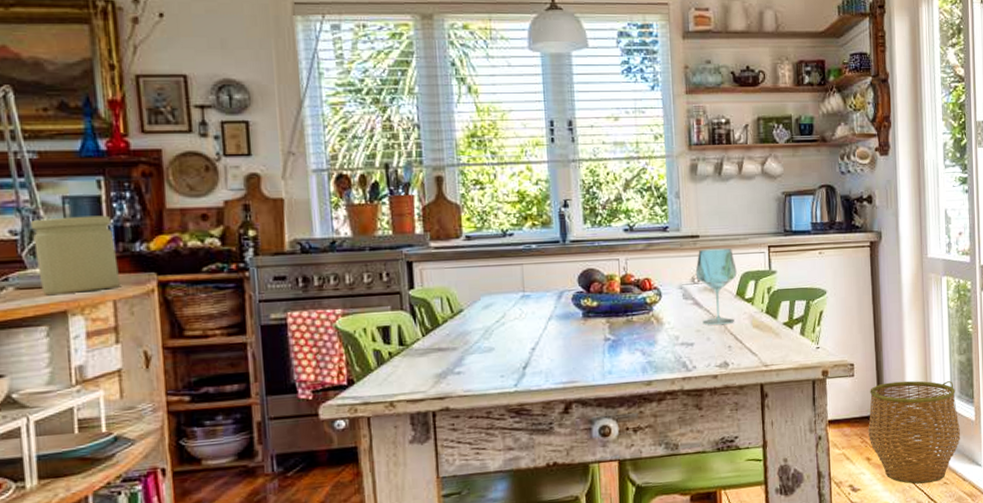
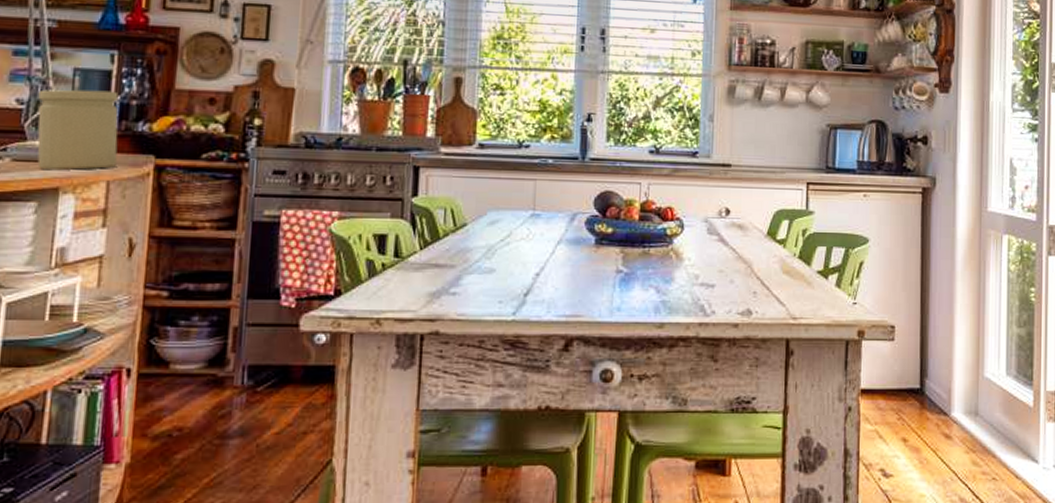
wine glass: present [695,248,737,326] -> none [723,180,770,268]
basket: present [867,380,960,484] -> none [905,352,1015,476]

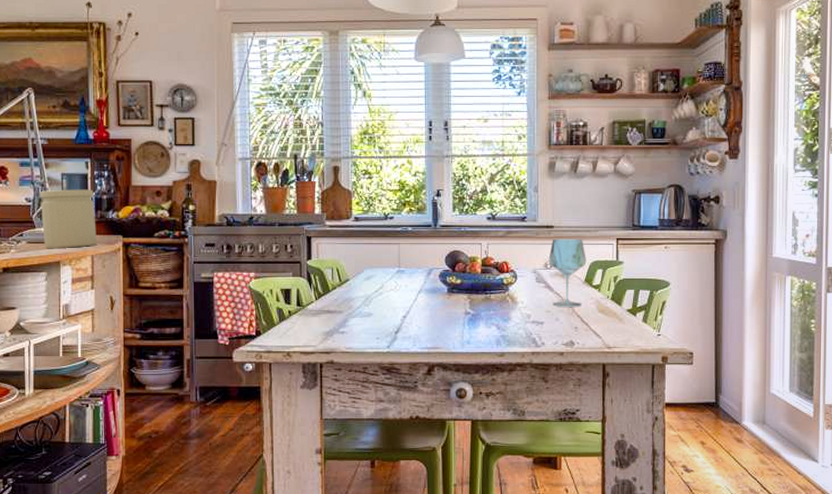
wine glass: none [723,180,770,268] -> present [548,238,586,308]

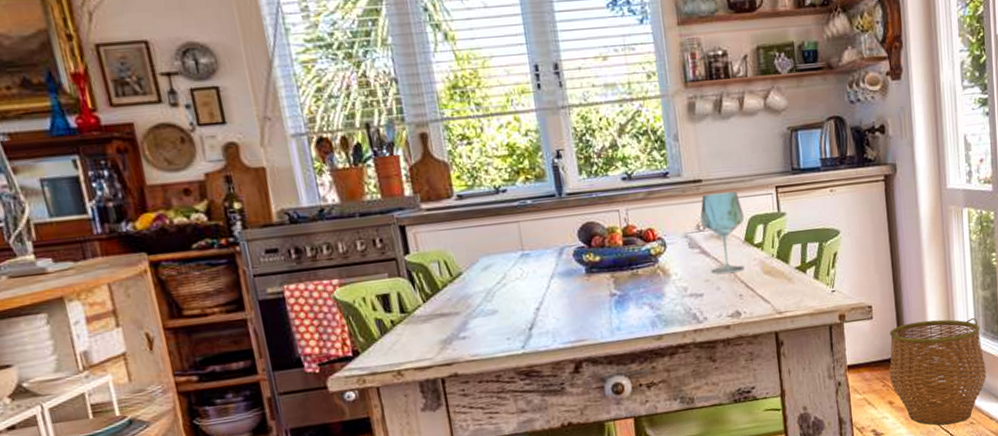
jar: present [39,189,97,249] -> none [12,196,112,283]
basket: none [703,373,797,472] -> present [888,318,986,425]

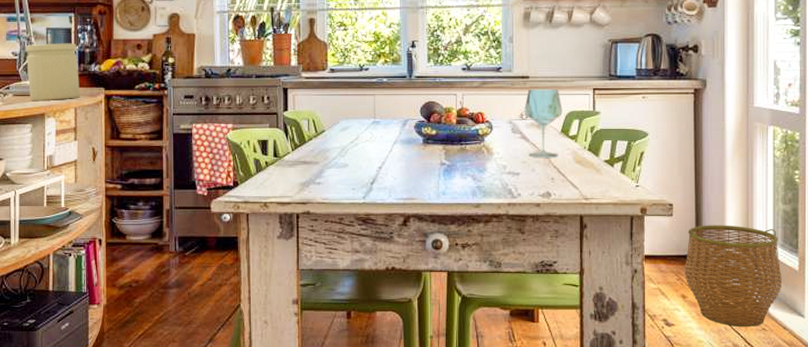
jar: none [12,196,112,283] -> present [25,43,80,102]

